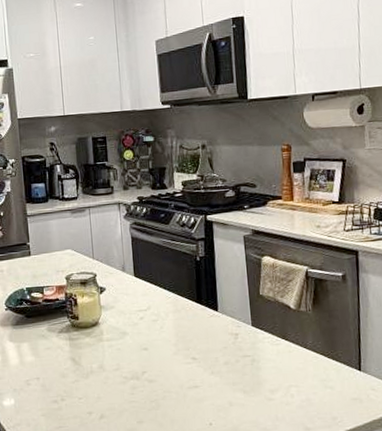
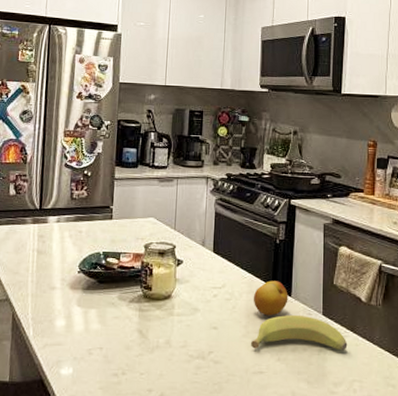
fruit: none [179,297,216,333] -> present [253,280,288,316]
banana: none [183,328,281,365] -> present [251,315,348,351]

